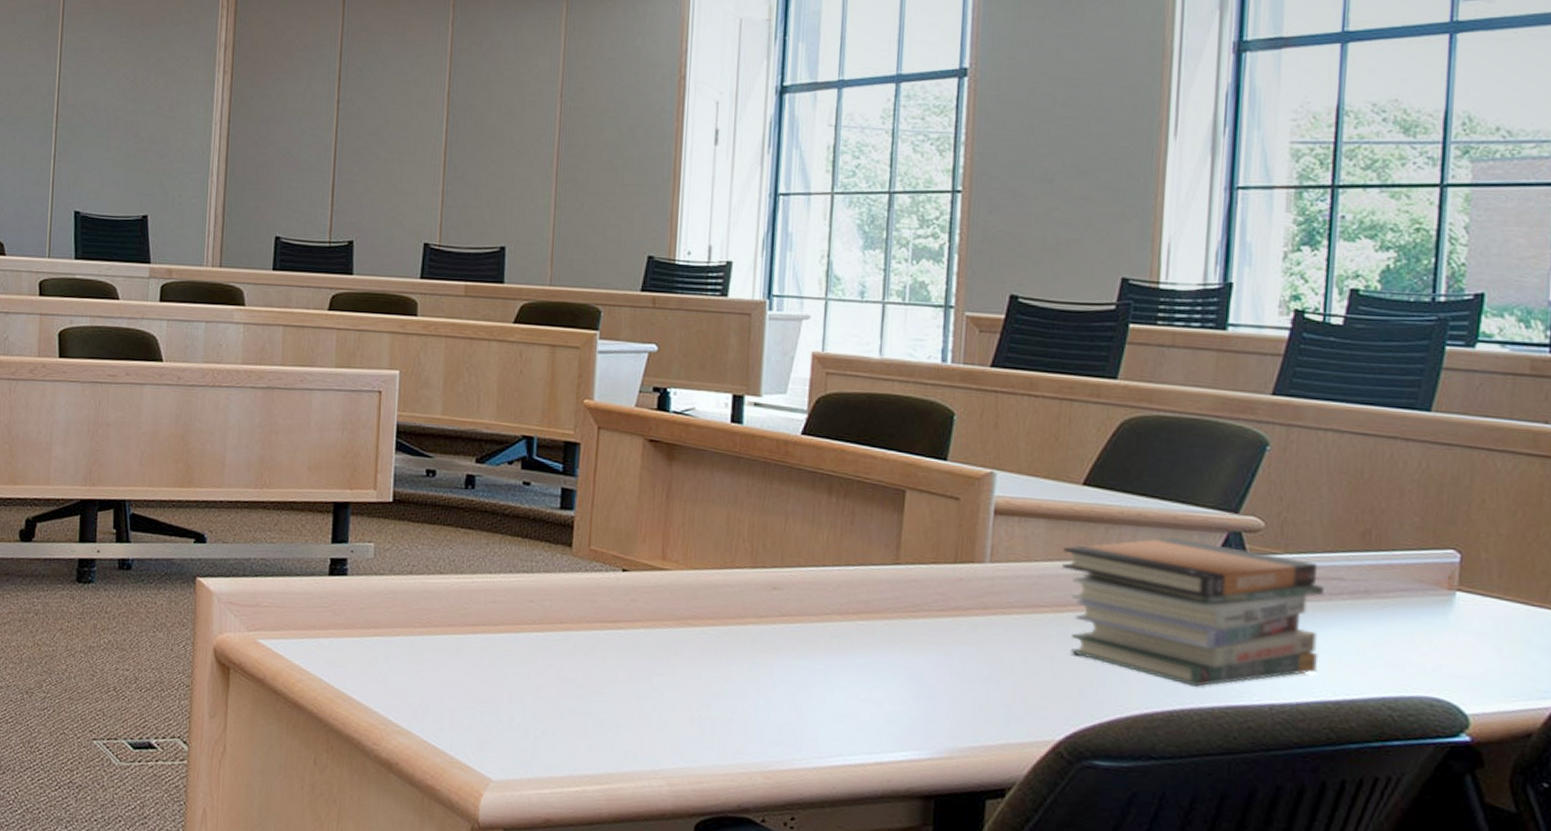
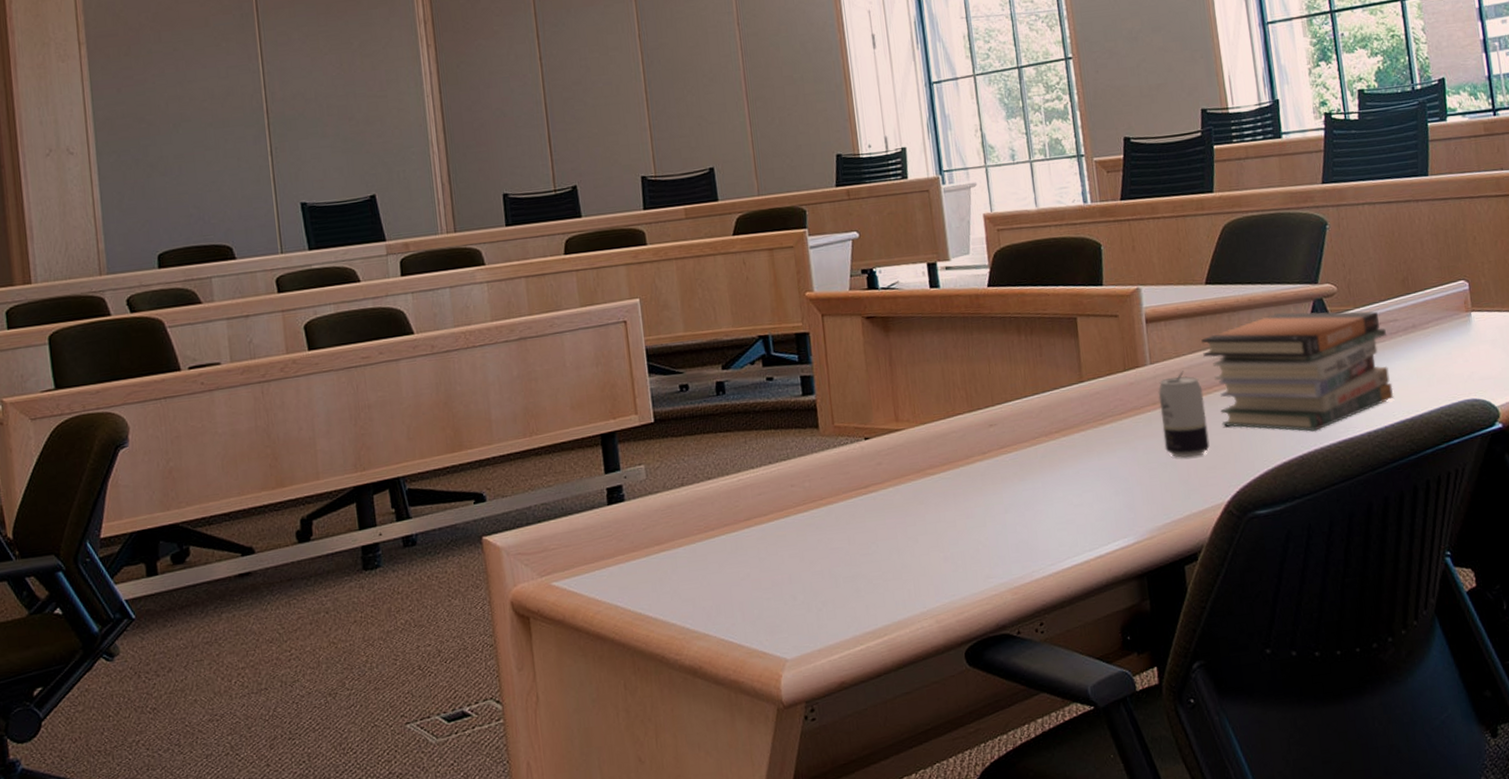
beverage can: none [989,578,1053,681] -> present [1158,371,1210,458]

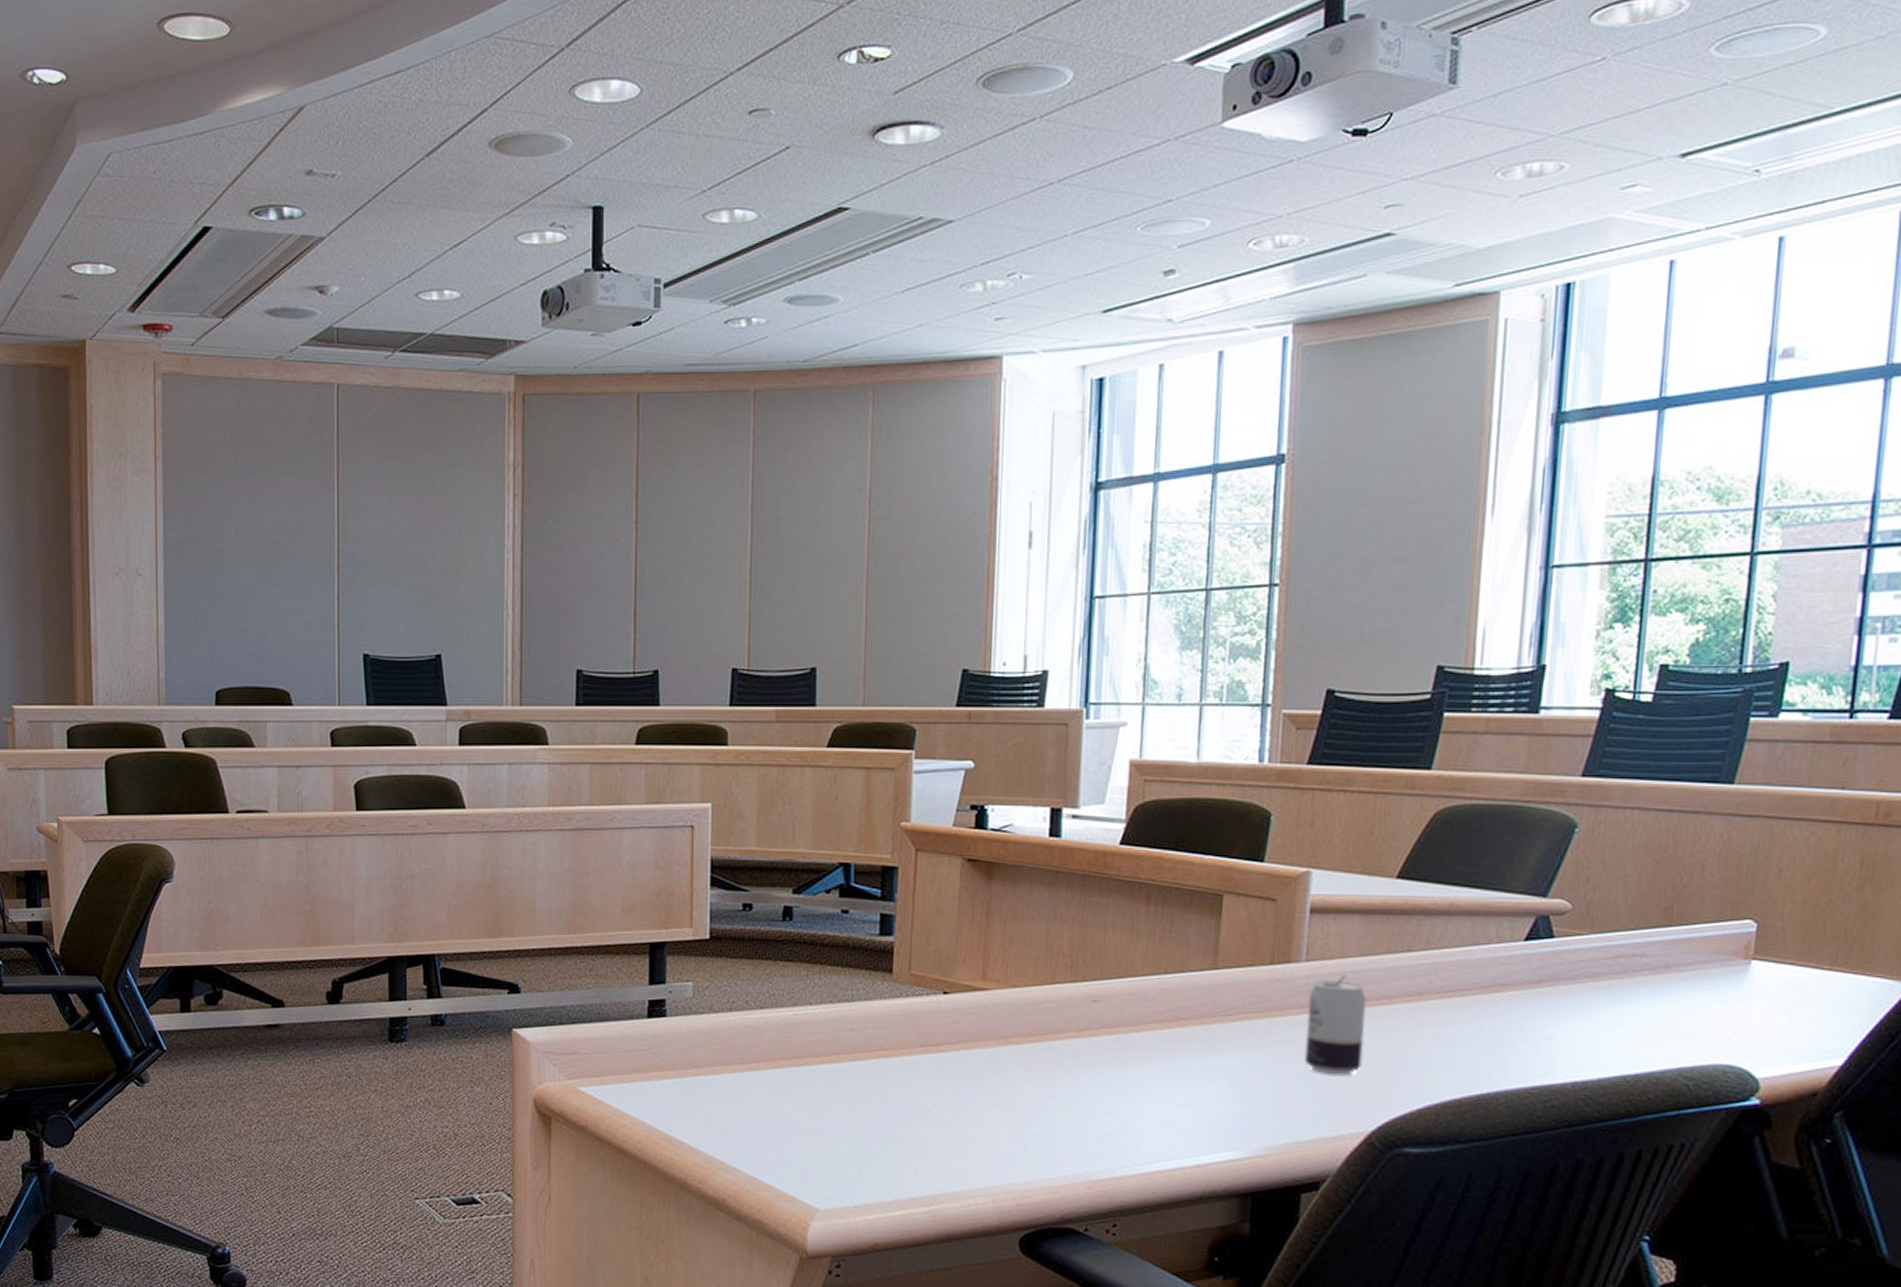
book stack: present [1201,310,1394,432] -> none [1376,924,1627,1070]

